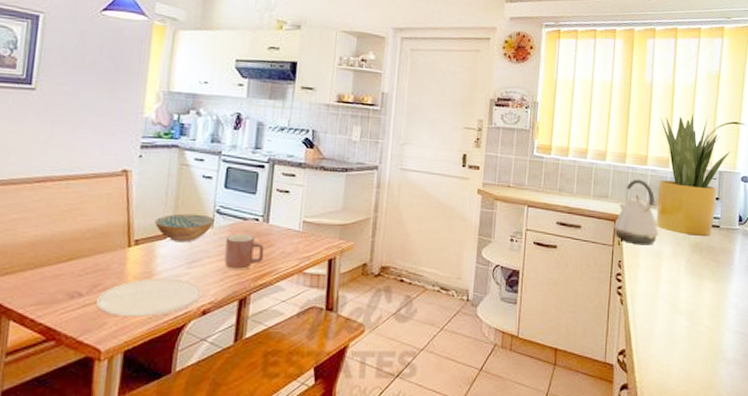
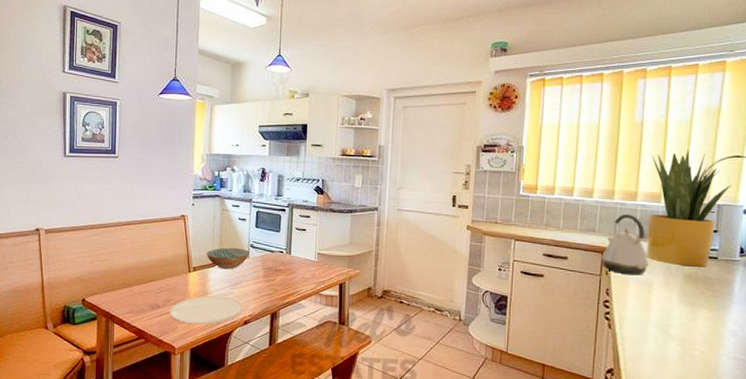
mug: present [224,234,265,271] -> none [258,263,288,292]

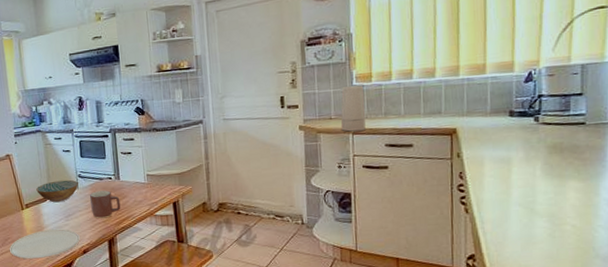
mug: none [258,263,288,292] -> present [89,190,121,219]
canister: none [504,195,529,238] -> present [340,85,366,132]
kettle: present [601,214,649,276] -> none [451,88,505,155]
planter: present [646,150,732,267] -> none [500,9,596,137]

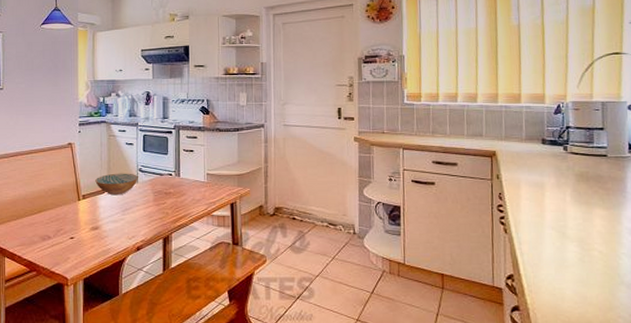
plate: present [9,229,81,260] -> none [61,223,136,253]
mug: present [89,190,121,219] -> none [148,186,179,215]
canister: present [340,85,366,132] -> none [392,104,415,147]

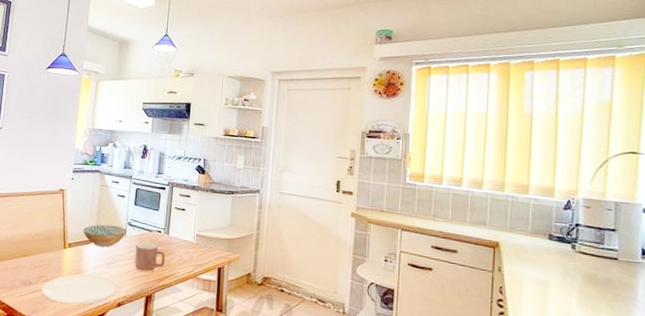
plate: none [61,223,136,253] -> present [42,274,118,305]
mug: none [148,186,179,215] -> present [134,242,166,273]

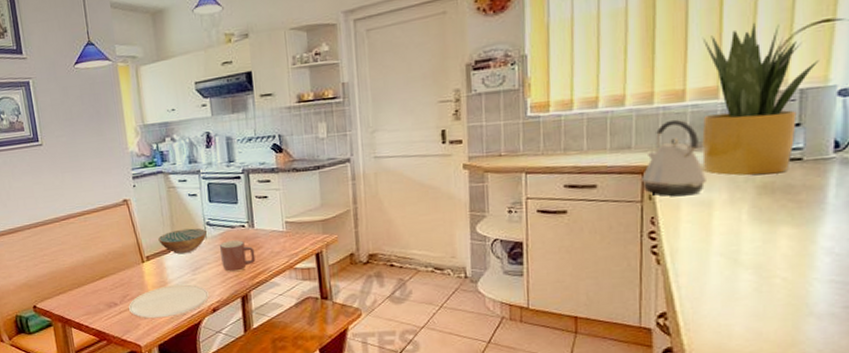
kettle: none [493,207,544,274] -> present [642,119,706,197]
planter: none [541,144,629,268] -> present [702,23,819,176]

